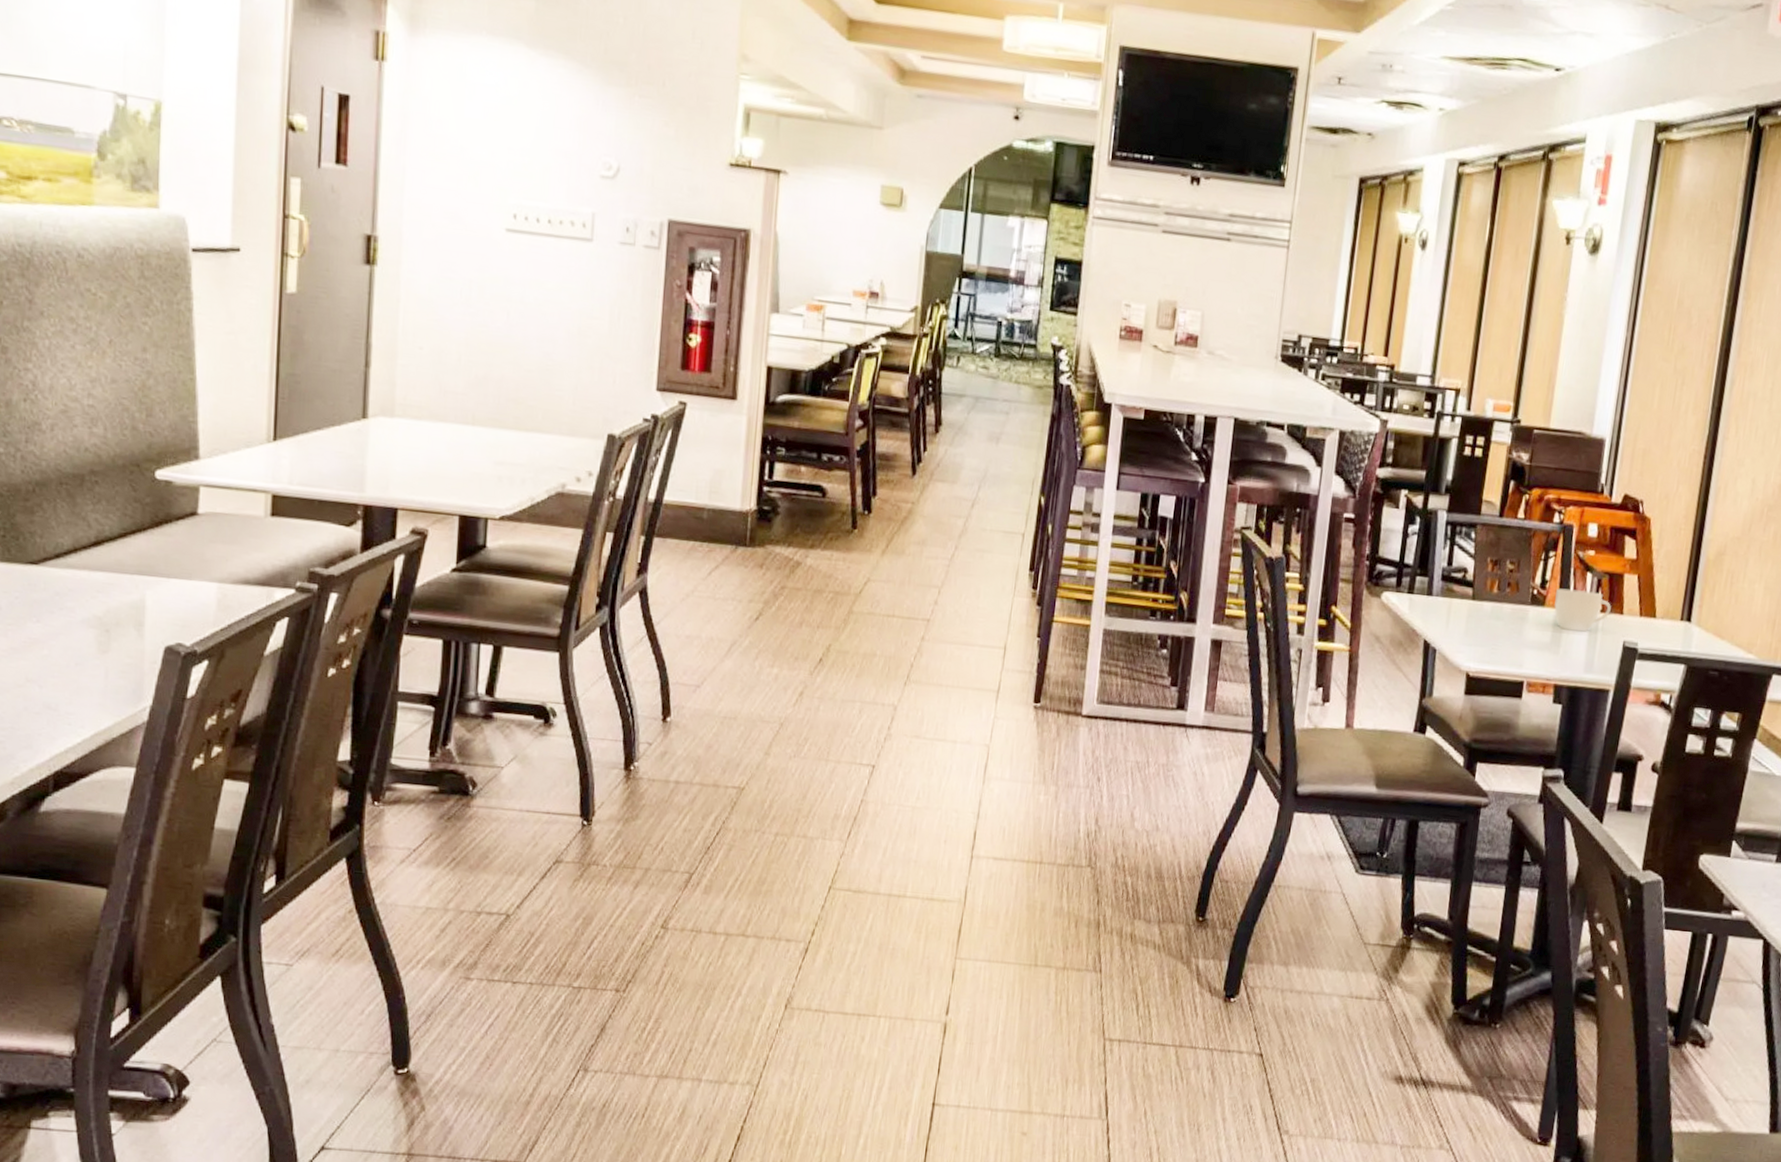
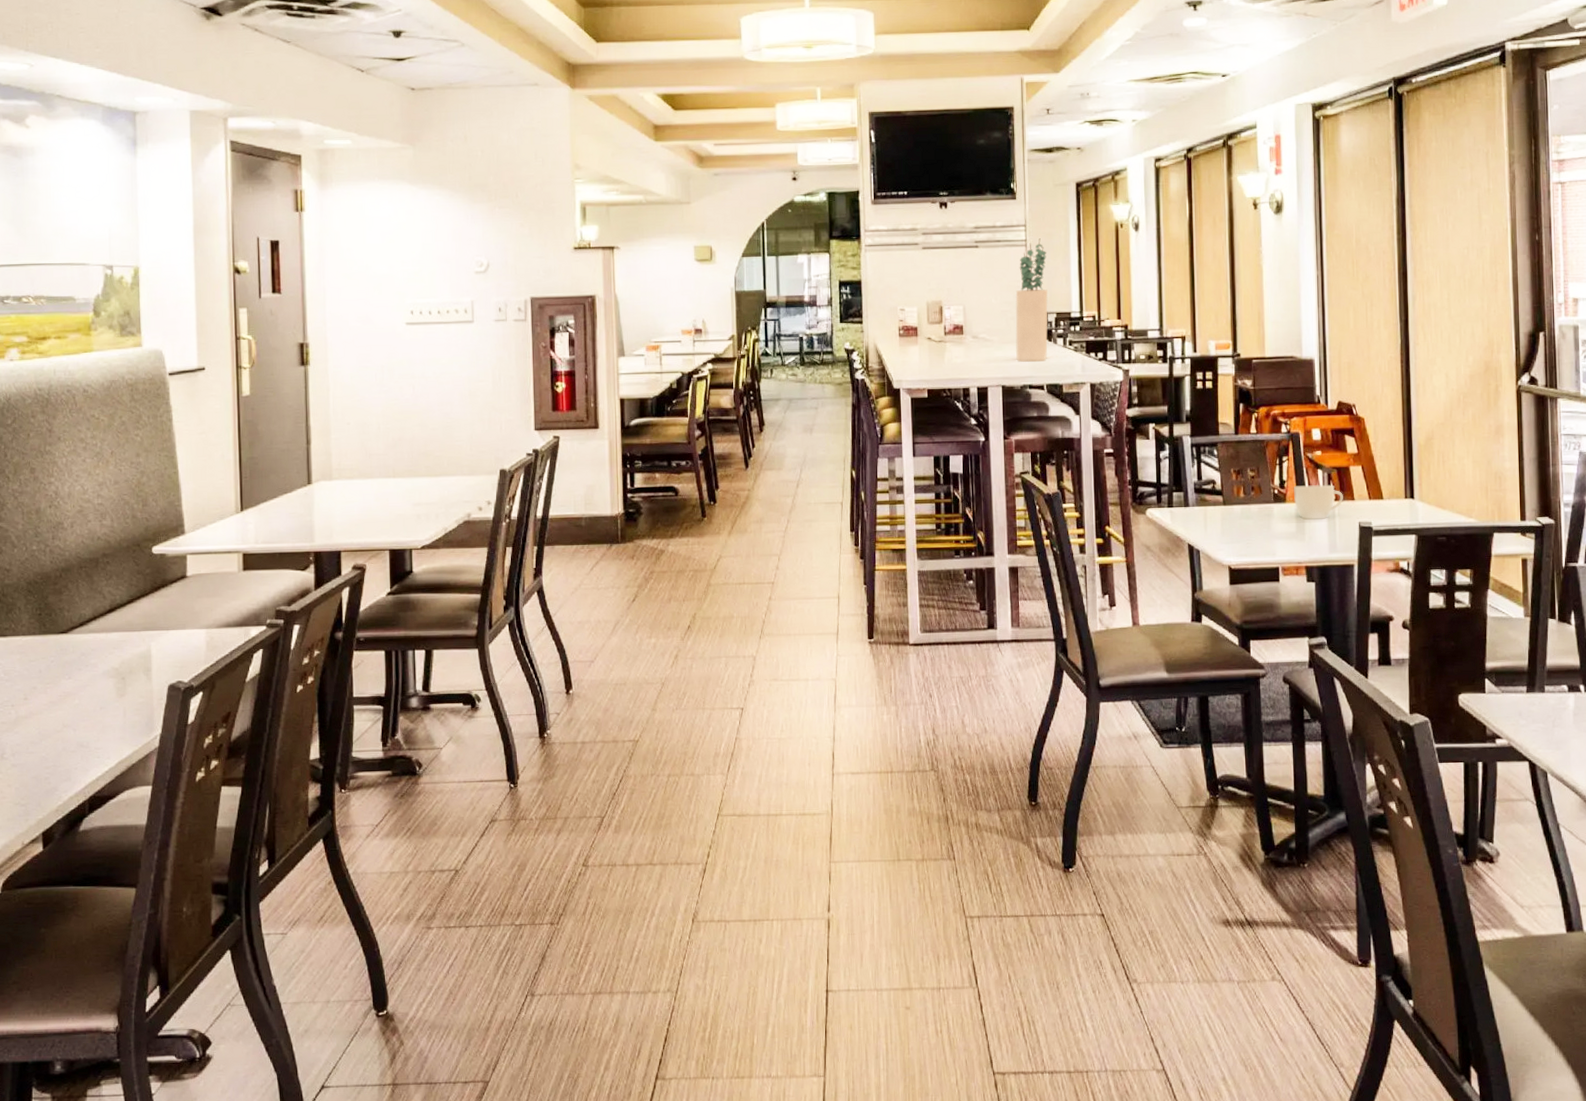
vase: none [1256,241,1312,396] -> present [1015,238,1048,363]

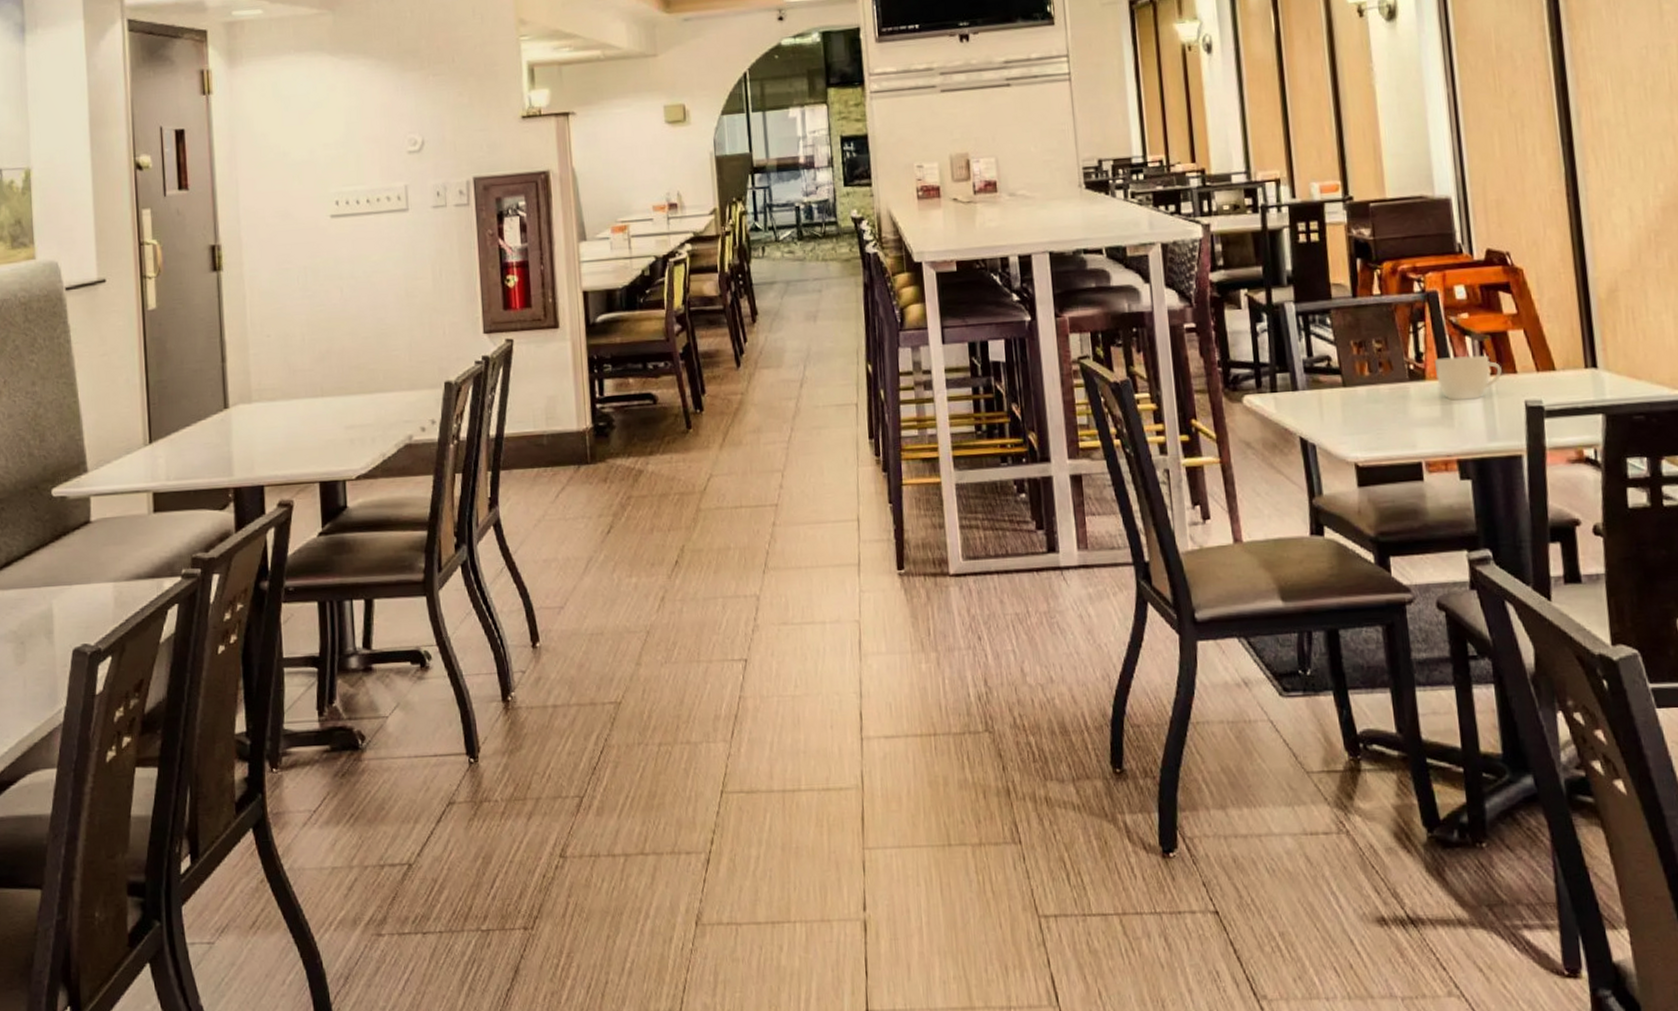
vase: present [1015,238,1048,363] -> none [1060,70,1105,222]

